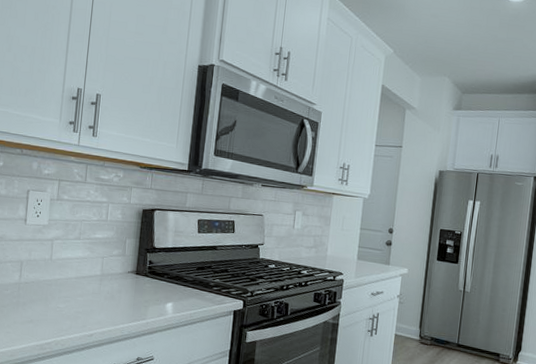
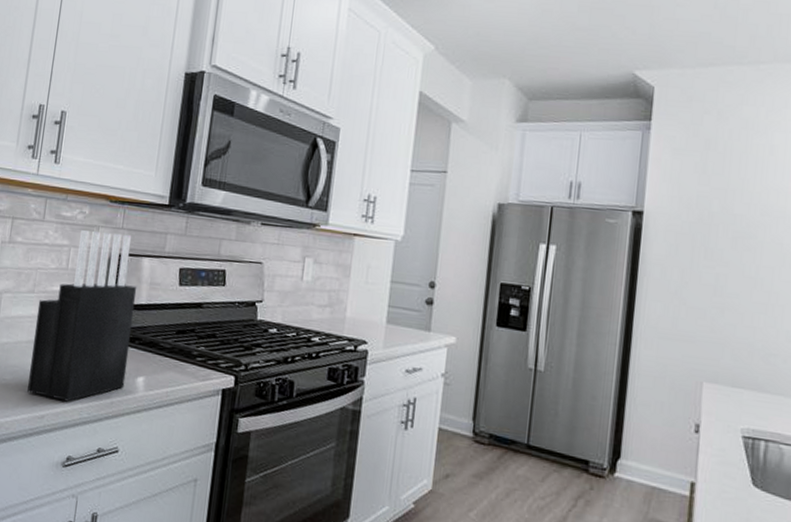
knife block: none [78,190,165,323] -> present [27,230,137,402]

